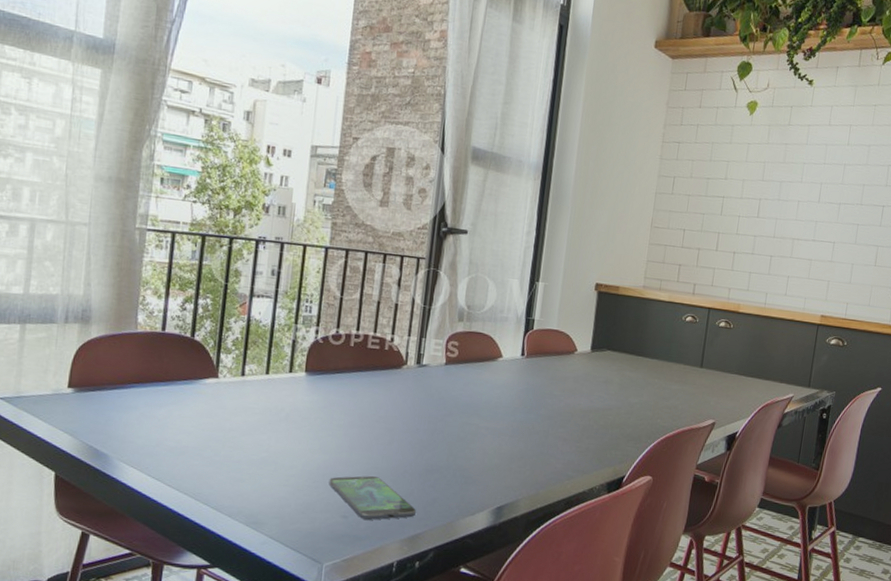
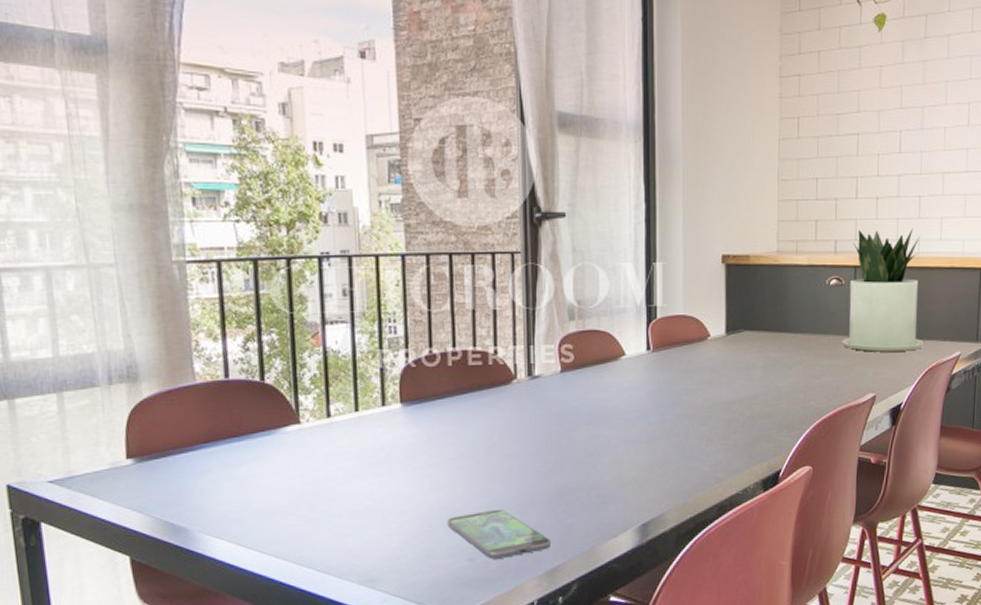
planter: none [690,278,768,388] -> present [841,228,925,352]

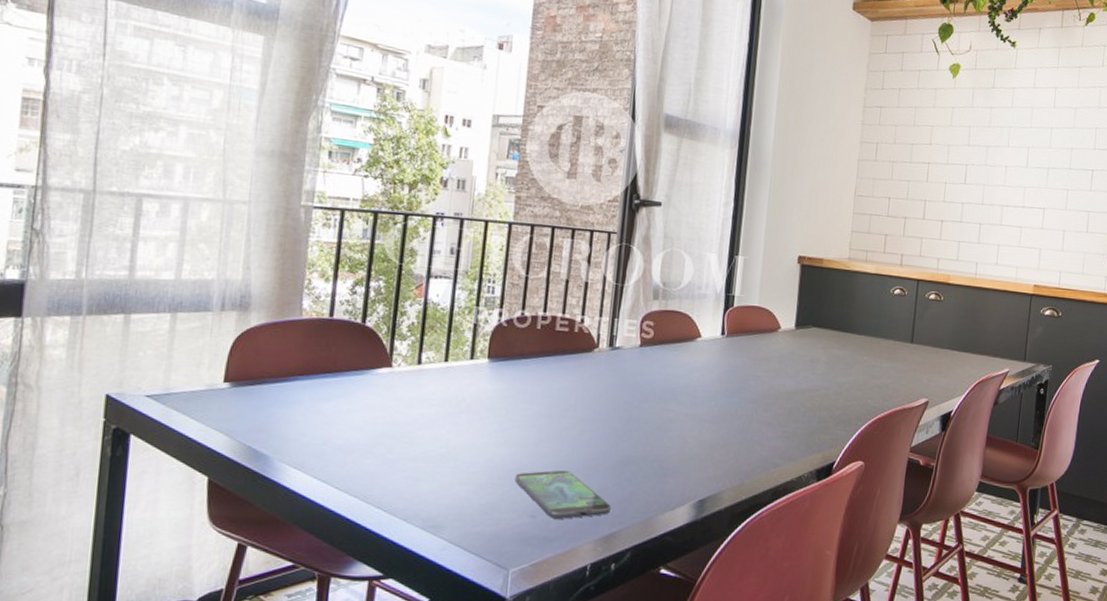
planter: present [841,228,925,352] -> none [900,248,978,363]

